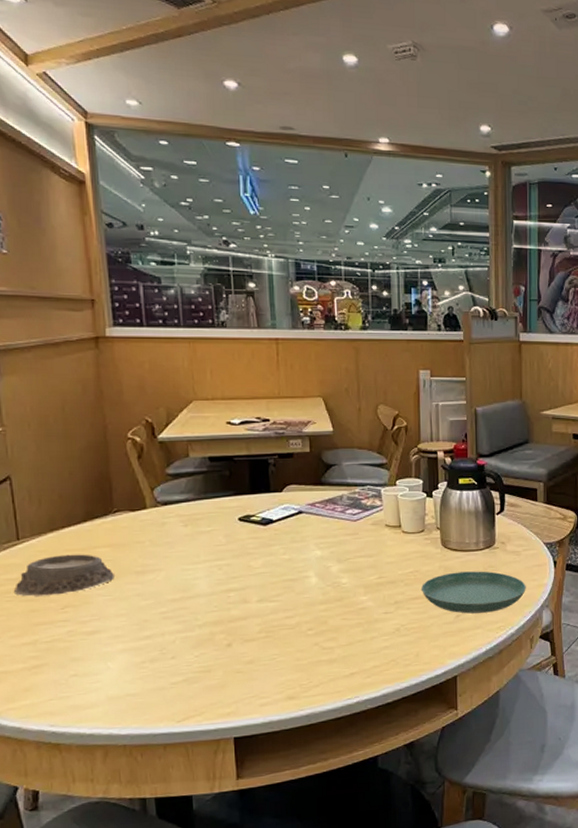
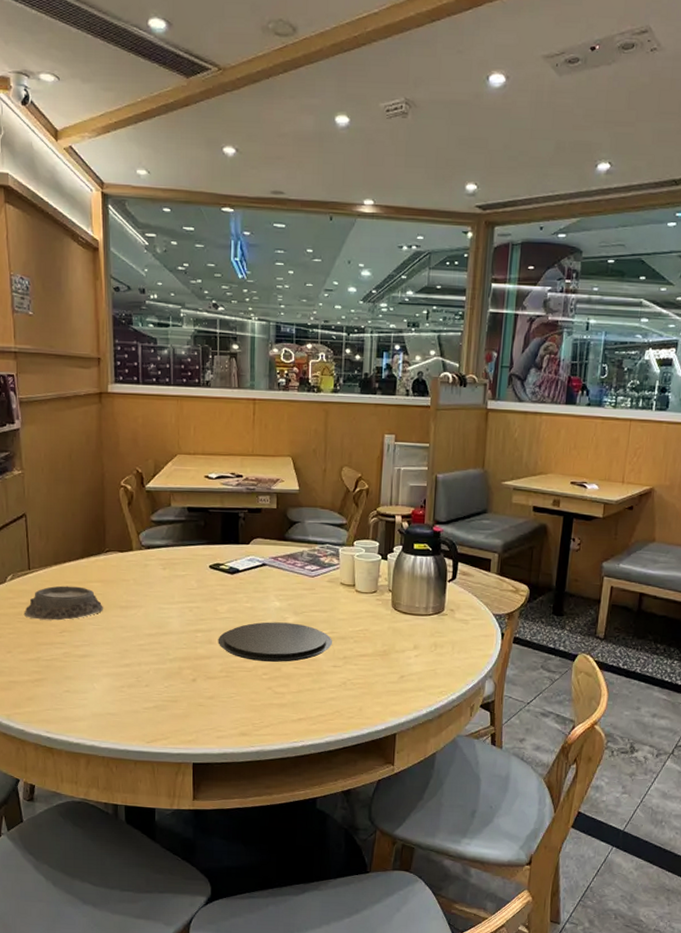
plate: none [254,571,381,617] -> present [218,622,332,662]
saucer: present [422,571,526,614] -> none [370,634,471,677]

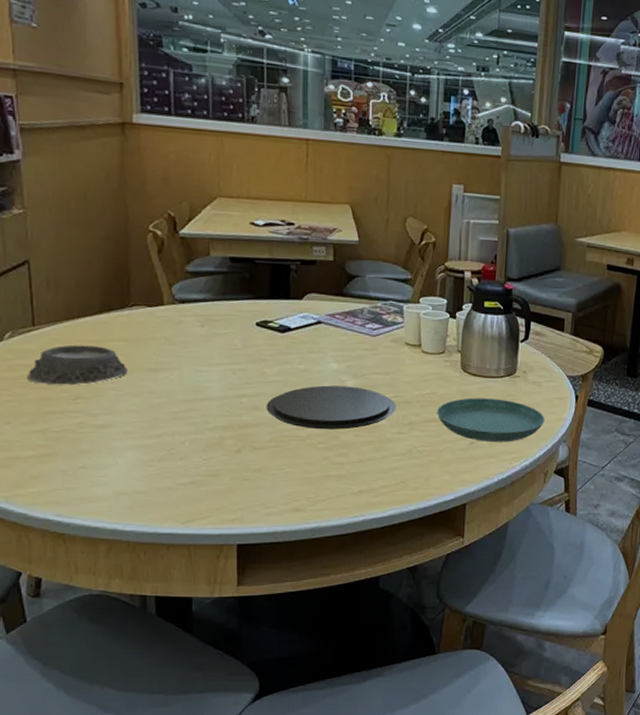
saucer: none [370,634,471,677] -> present [437,398,545,442]

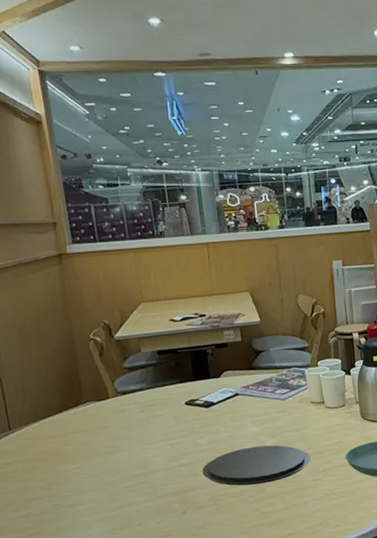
mortar: present [28,345,127,386] -> none [10,439,87,477]

